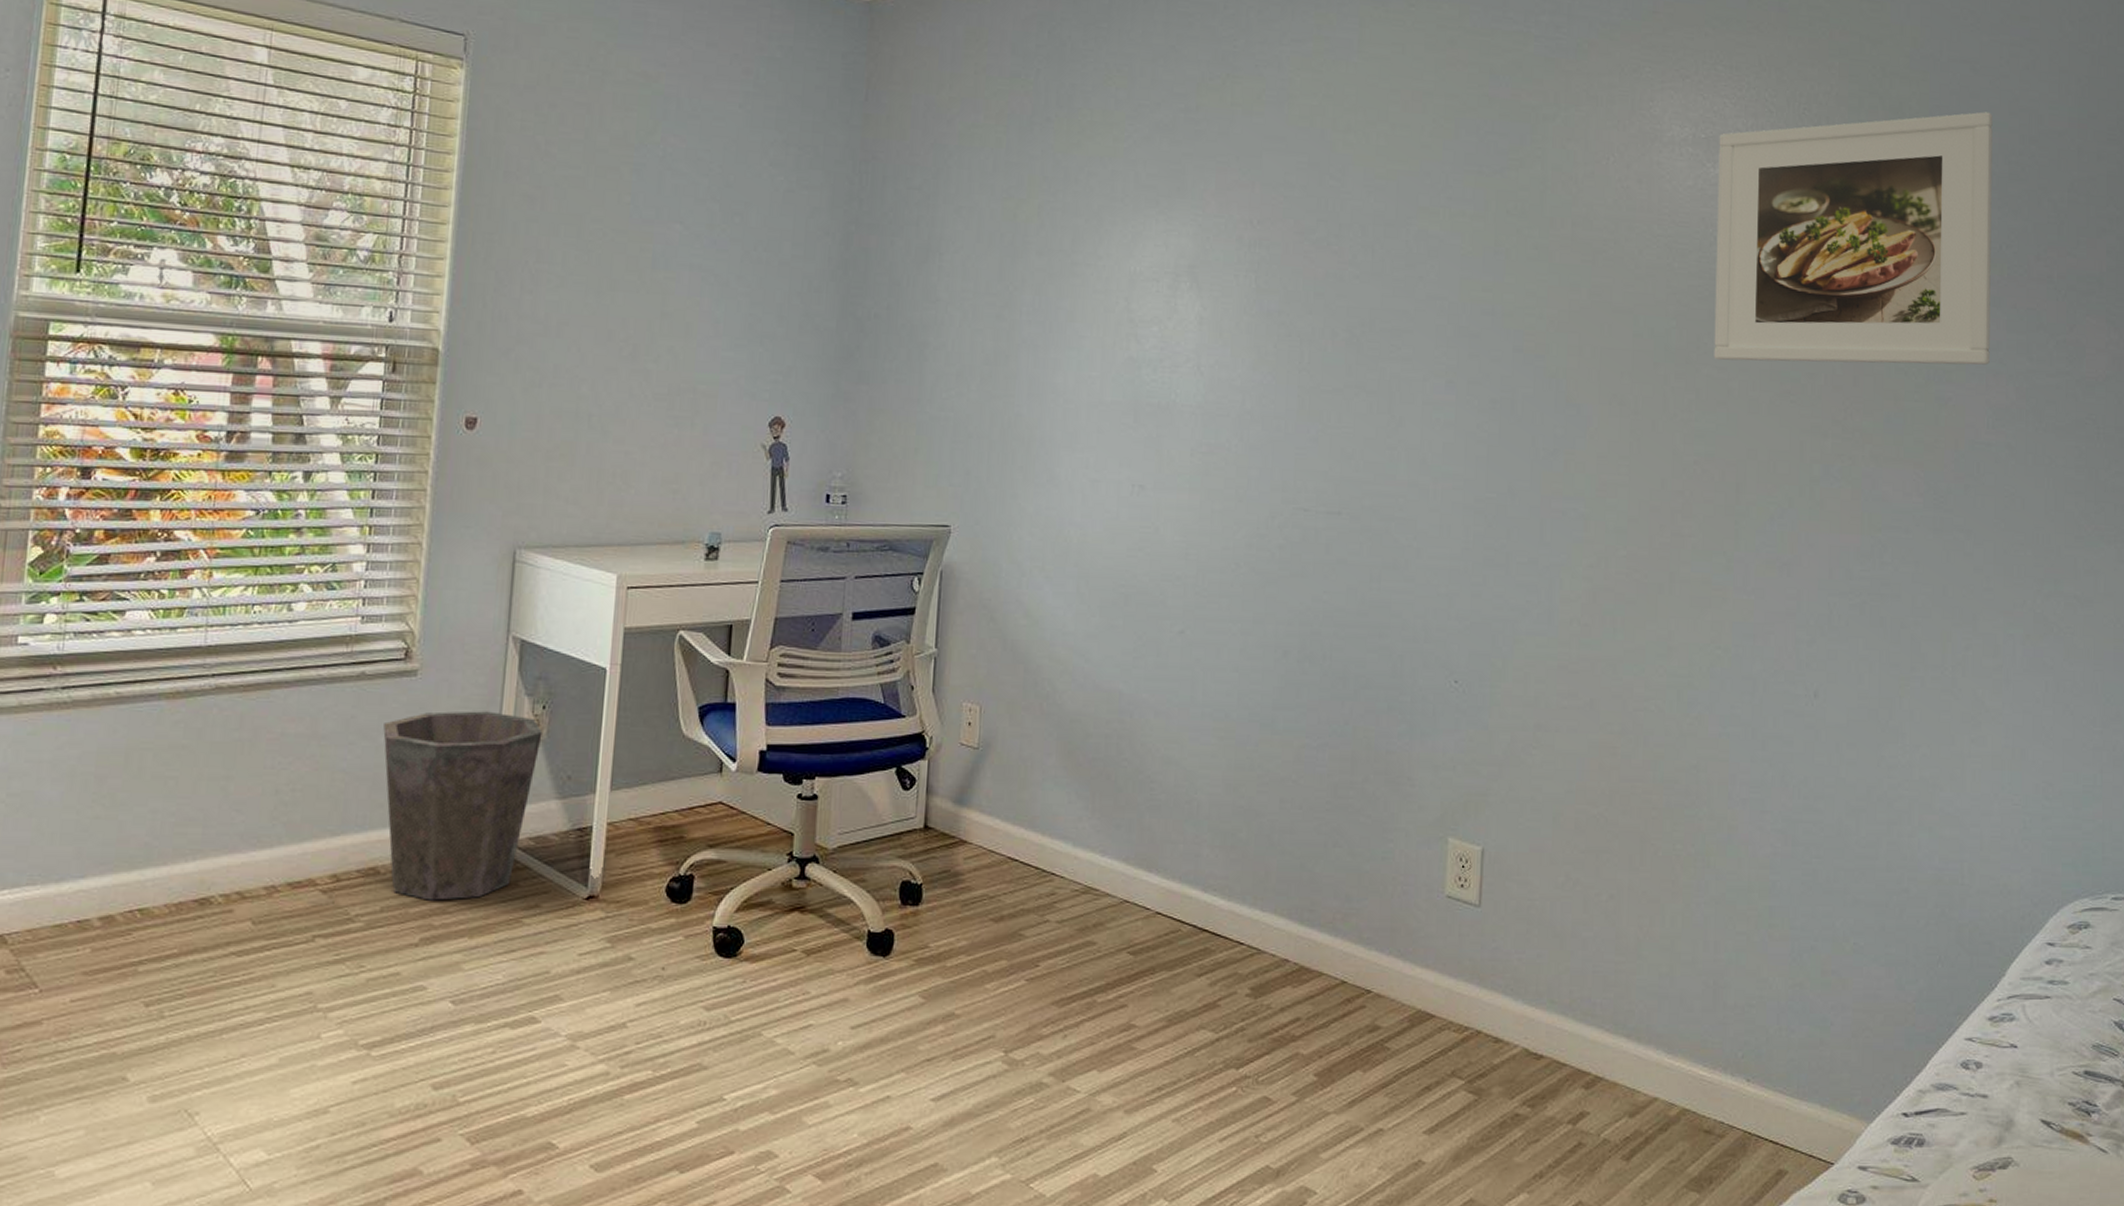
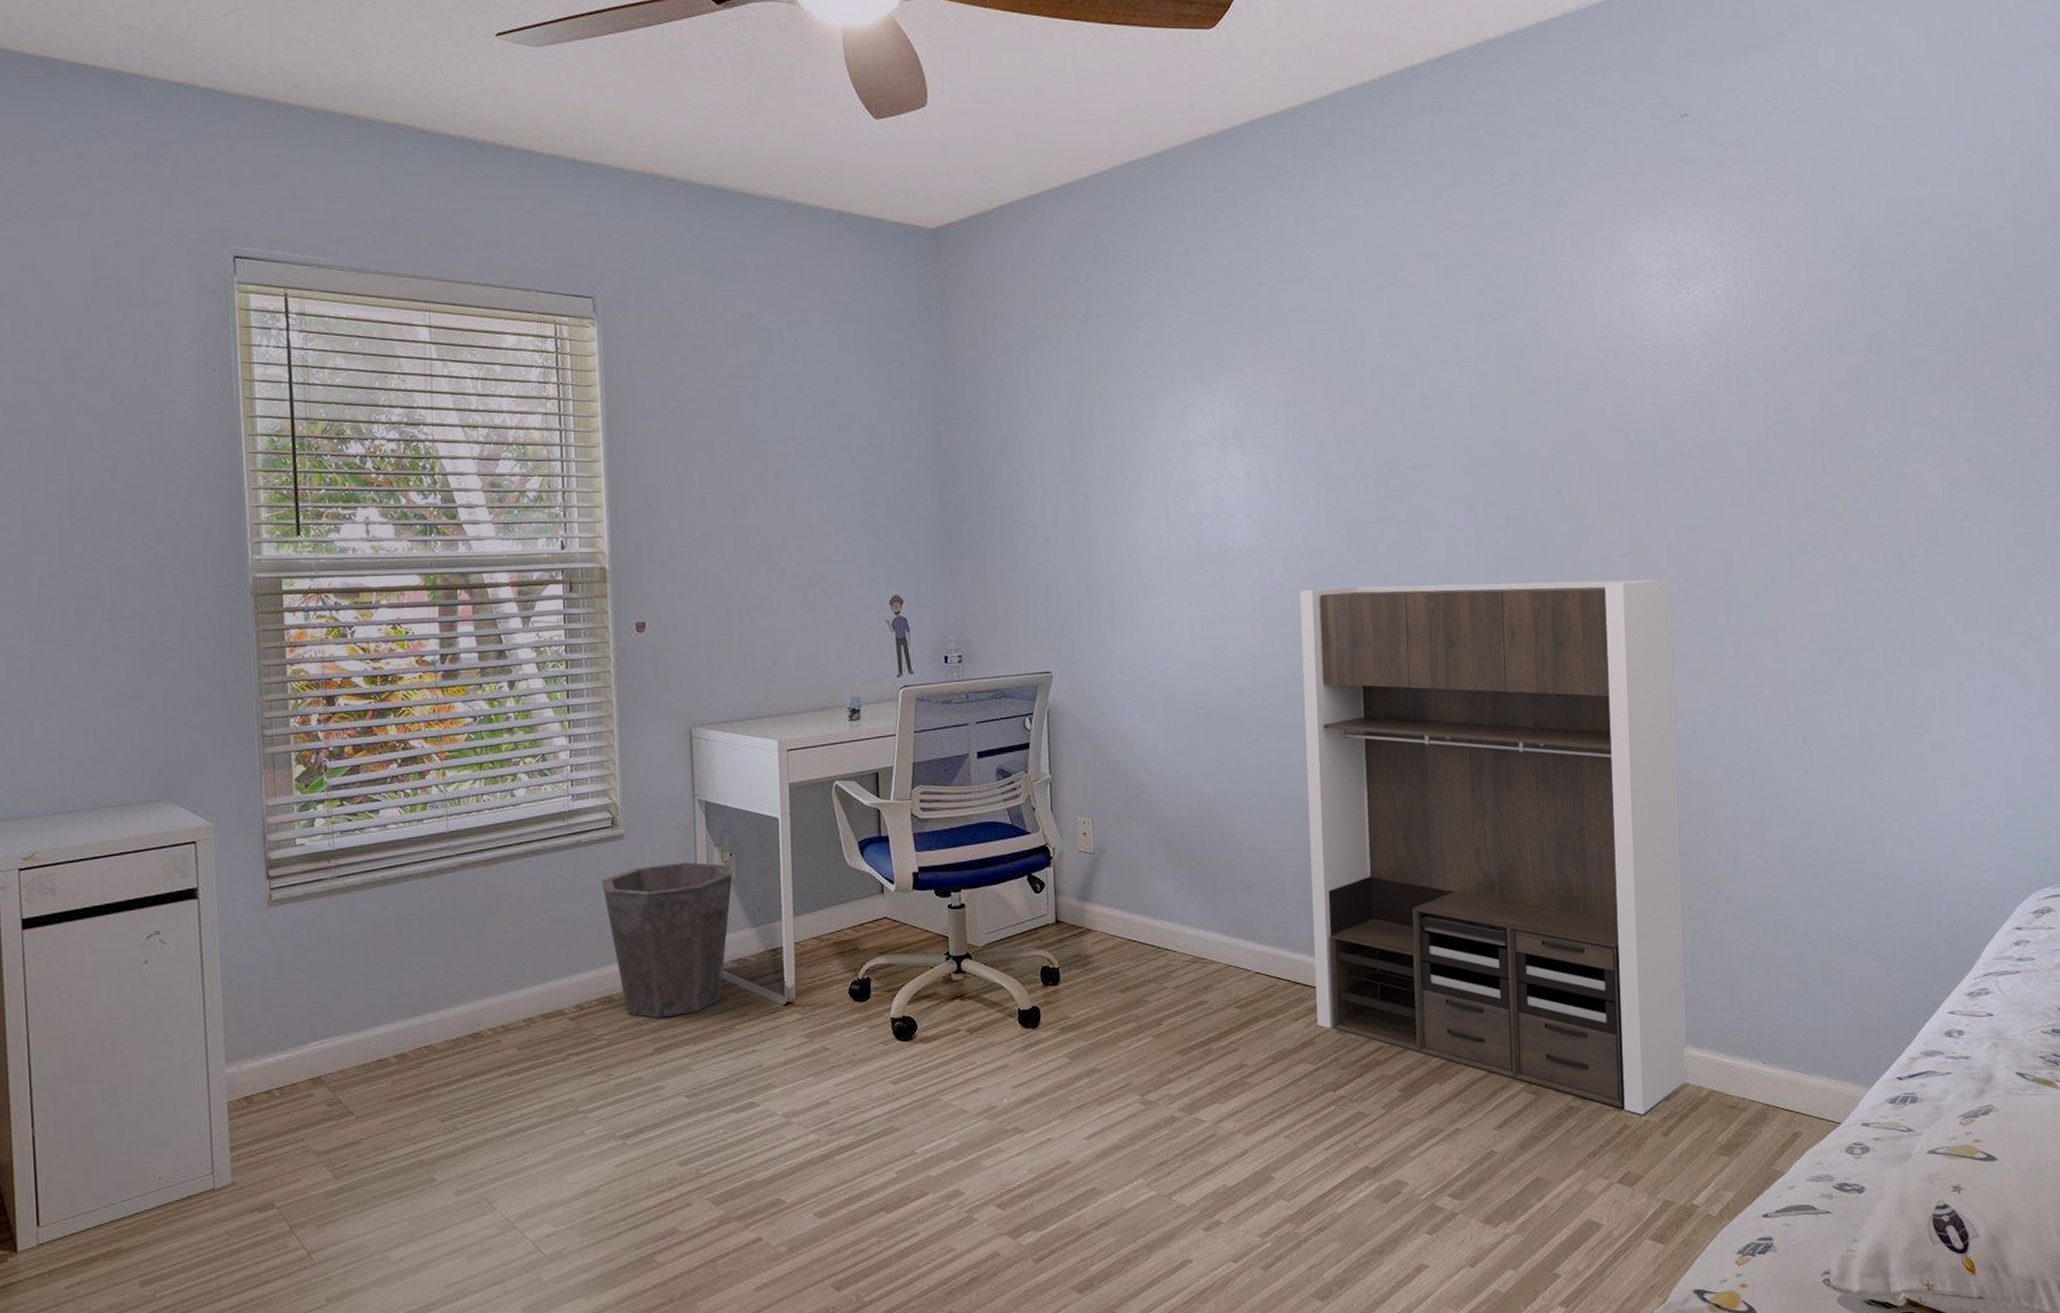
bookshelf: none [1224,459,1674,1132] -> present [1300,579,1688,1115]
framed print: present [1714,112,1993,365] -> none [1691,217,1943,462]

